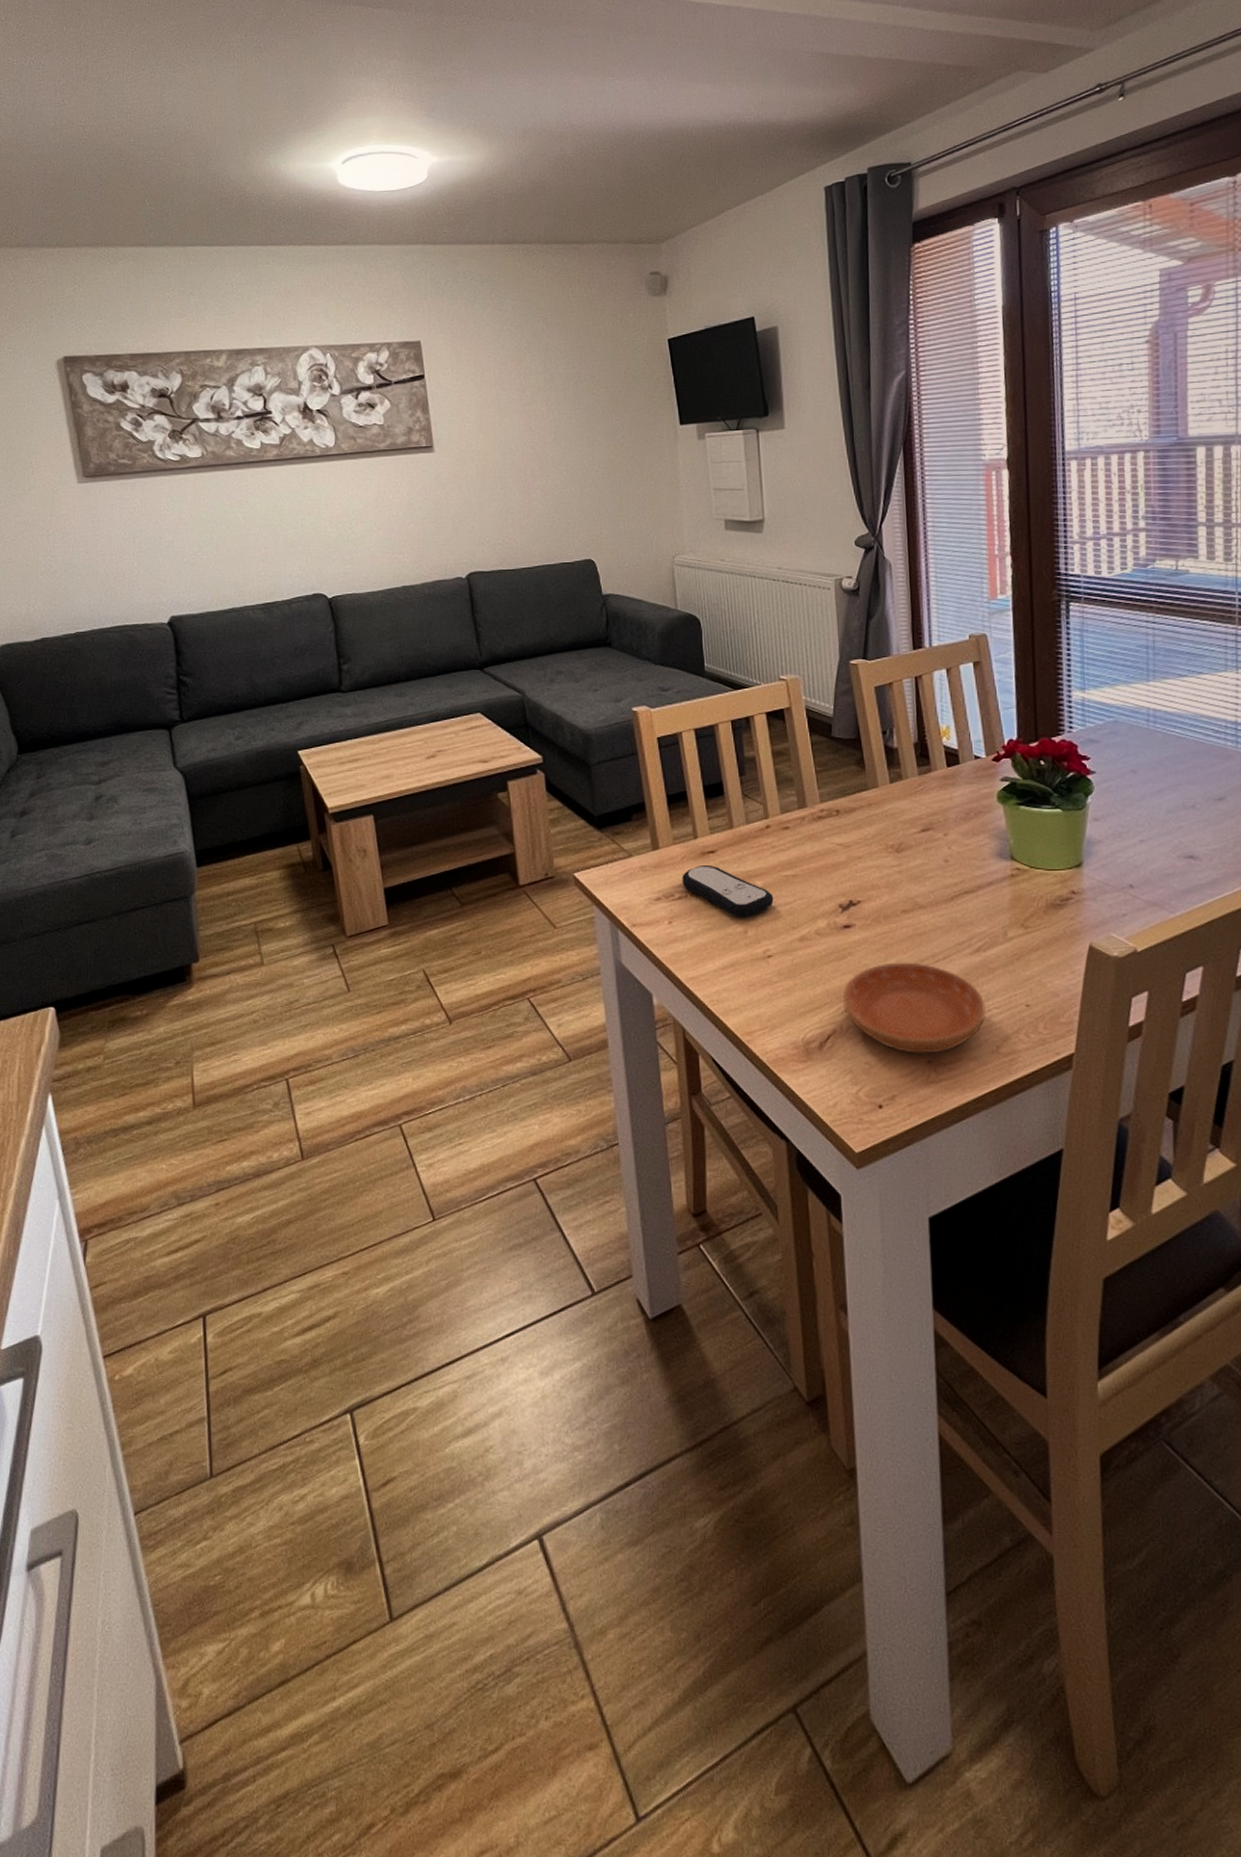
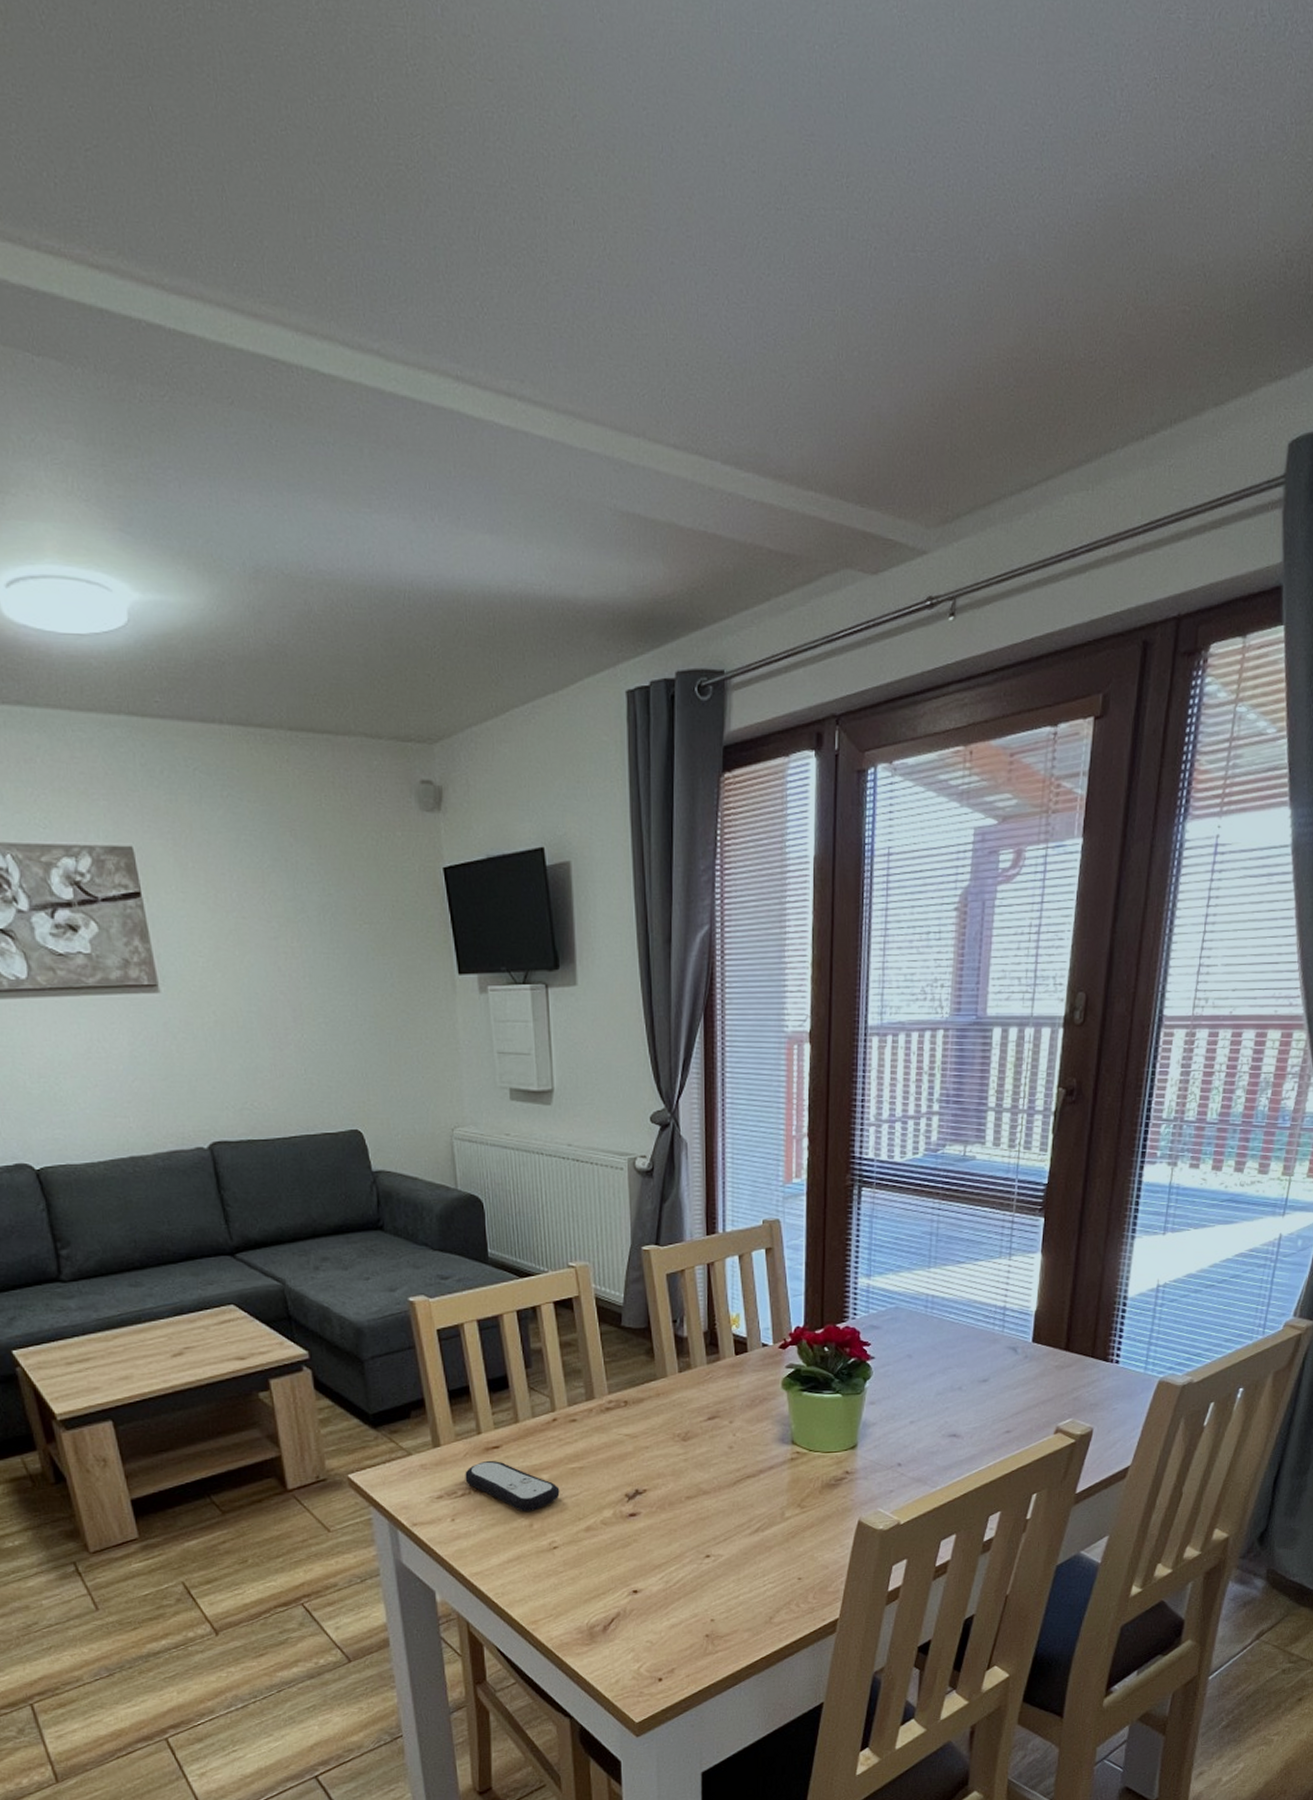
saucer: present [842,962,986,1054] -> none [626,1545,761,1630]

